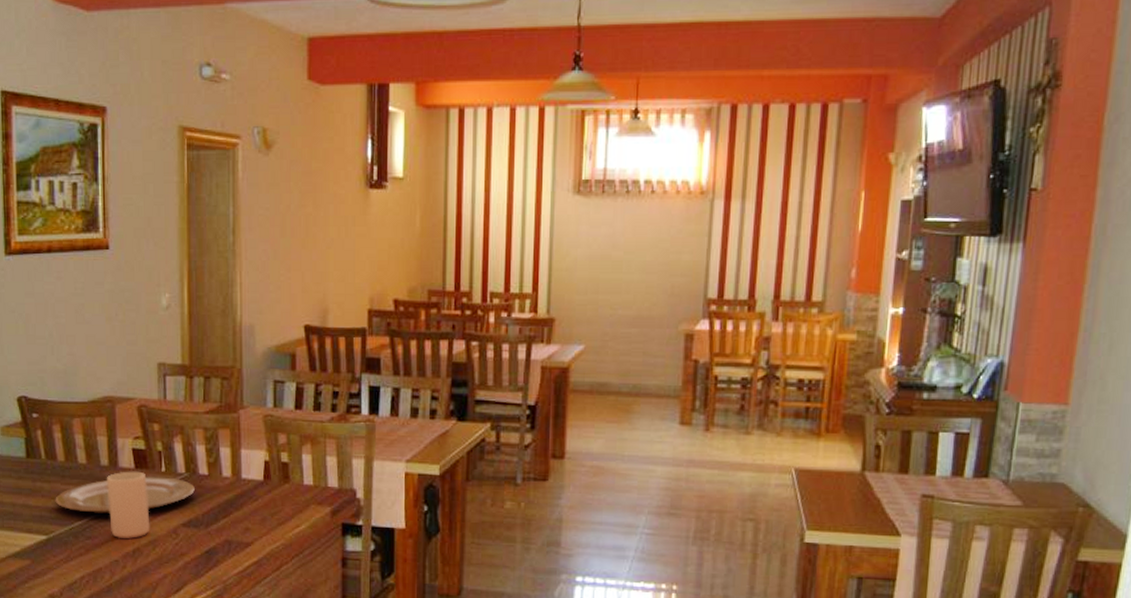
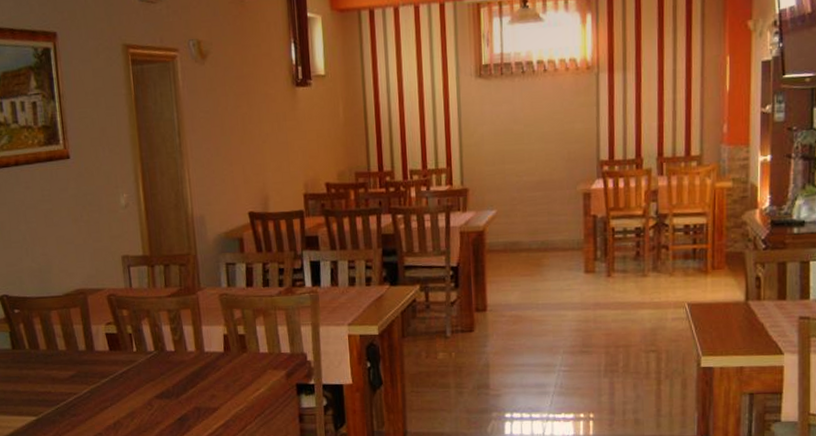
plate: present [55,476,195,514] -> none [41,356,164,394]
cup: present [106,471,150,538] -> none [84,353,128,413]

